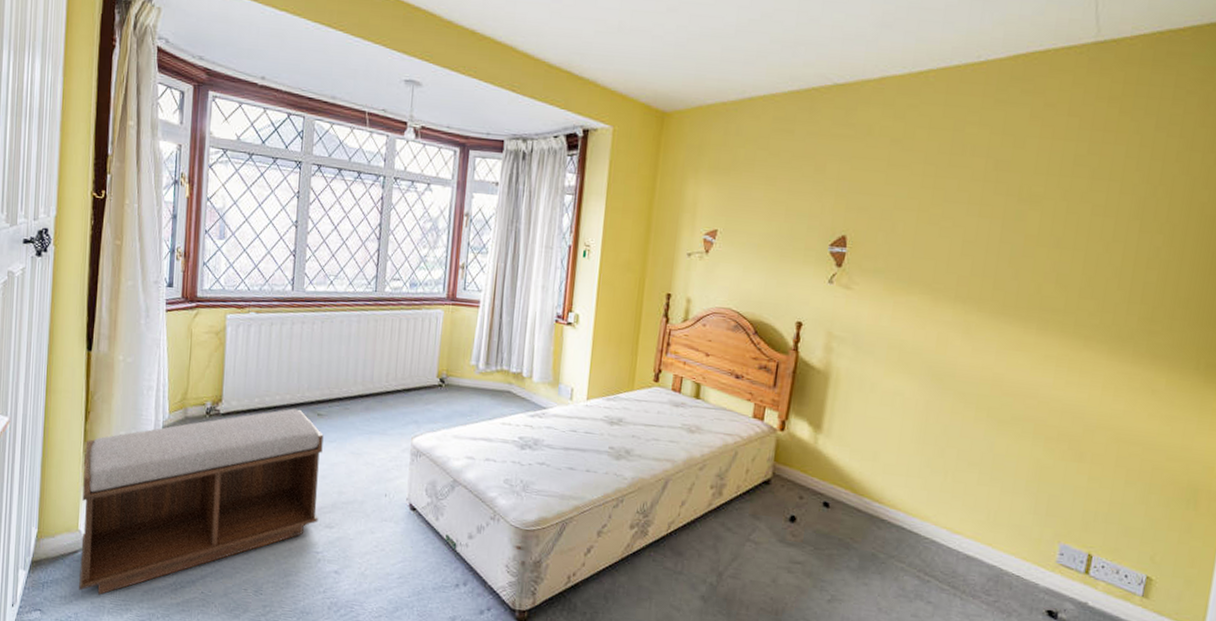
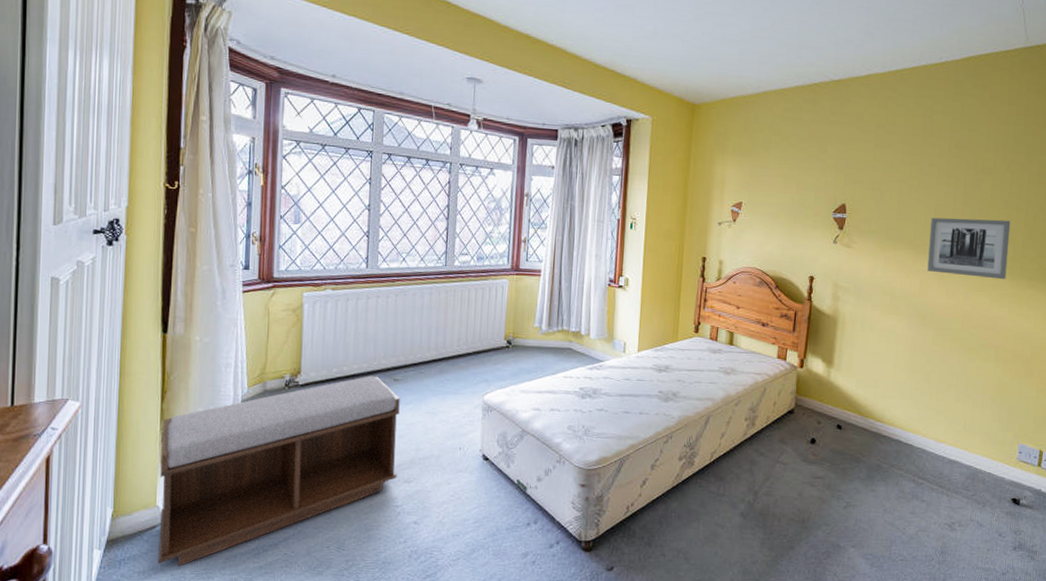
wall art: none [948,256,1064,338] -> present [927,217,1011,280]

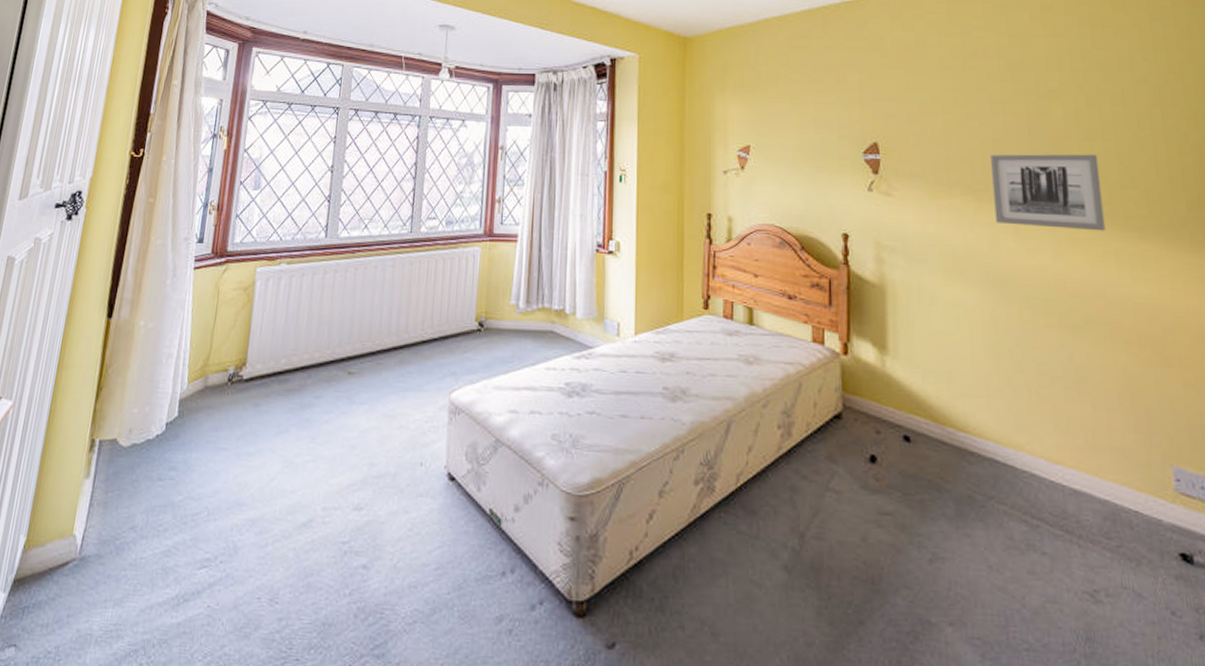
bench: present [158,376,400,567] -> none [64,368,354,620]

